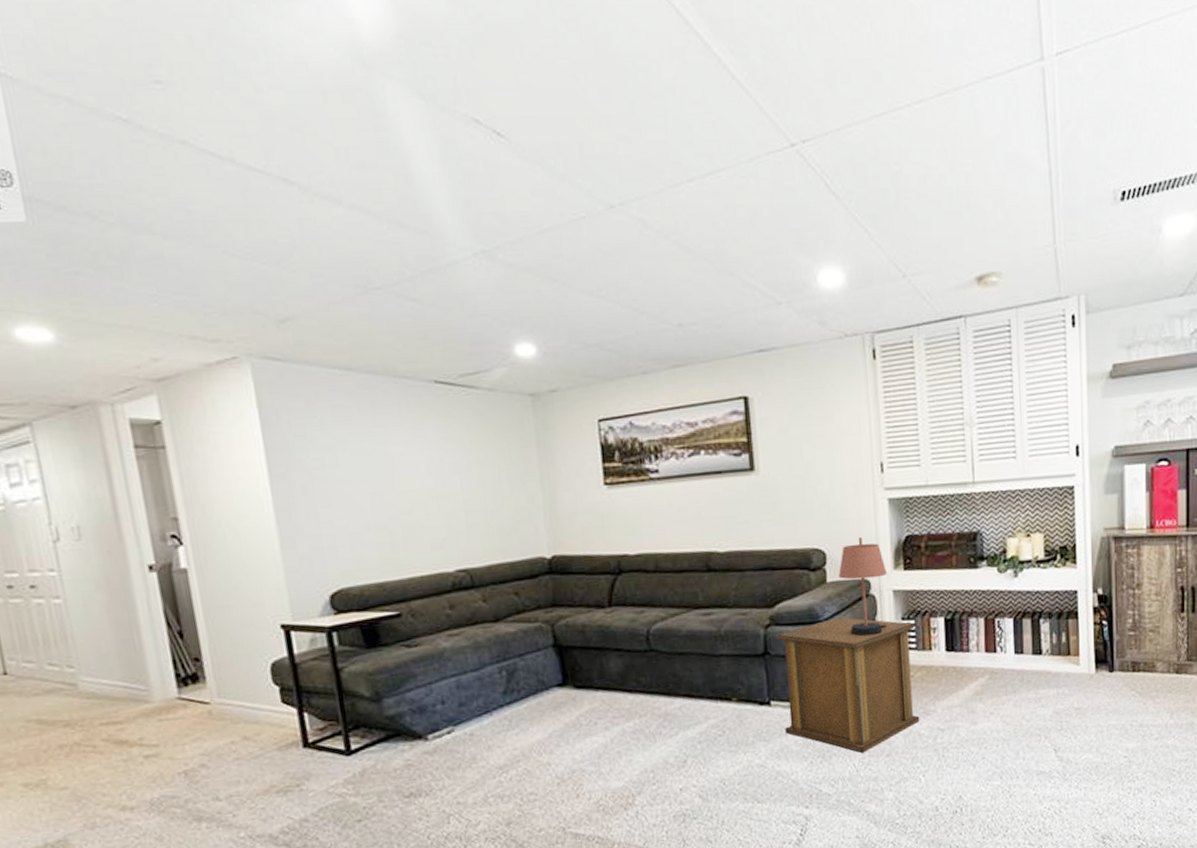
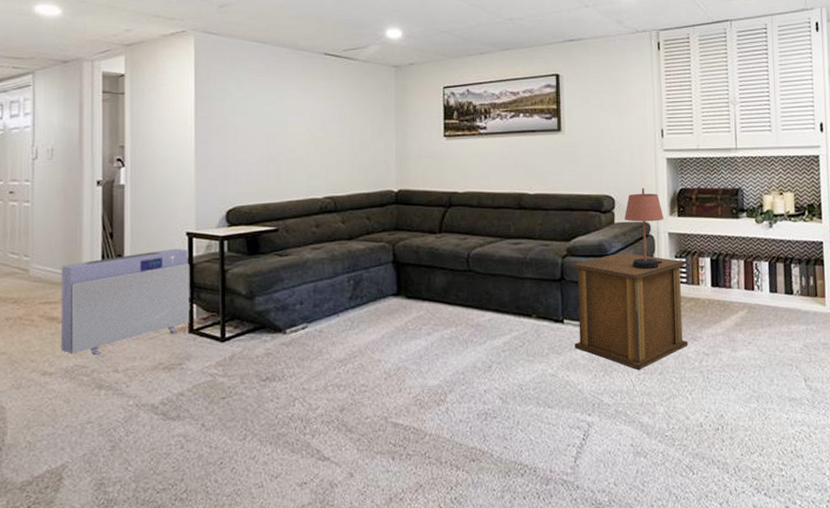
air purifier: none [120,645,303,783] -> present [60,249,190,355]

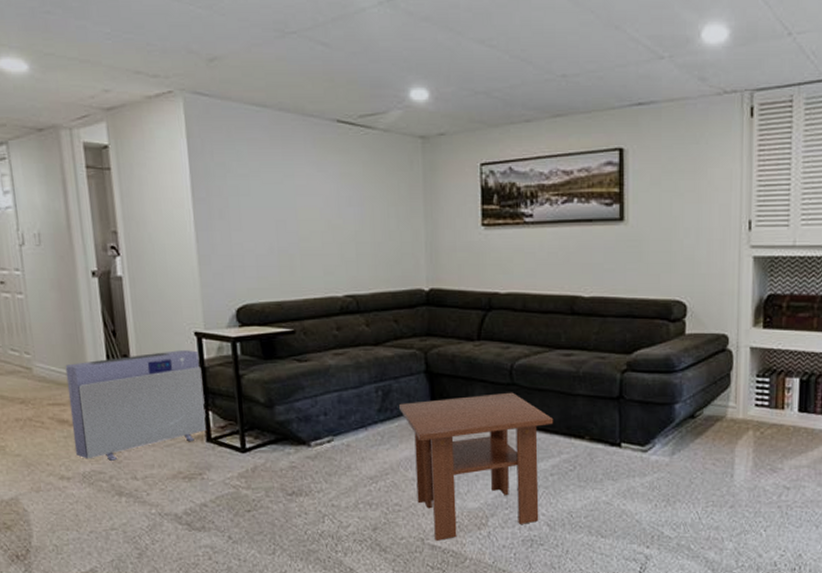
coffee table: none [369,277,505,418] -> present [399,392,554,541]
side table: present [572,252,688,370] -> none [633,368,769,502]
table lamp: present [624,188,664,270] -> none [698,293,746,390]

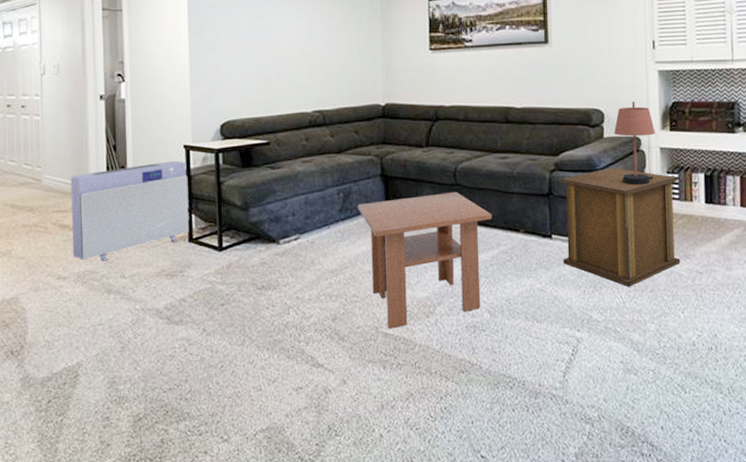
side table: none [633,368,769,502] -> present [561,167,681,287]
table lamp: none [698,293,746,390] -> present [614,102,655,186]

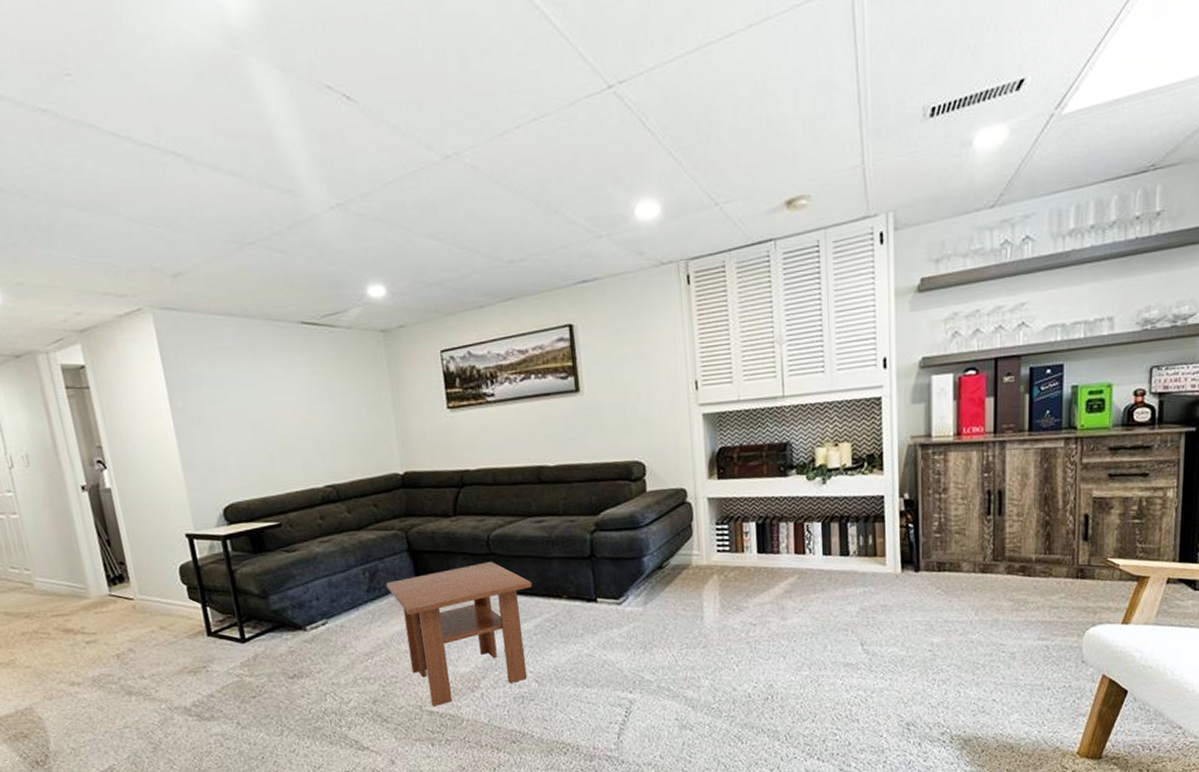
air purifier: present [70,161,189,261] -> none [64,551,207,663]
side table: present [561,167,681,287] -> none [602,522,734,645]
table lamp: present [614,102,655,186] -> none [657,450,703,541]

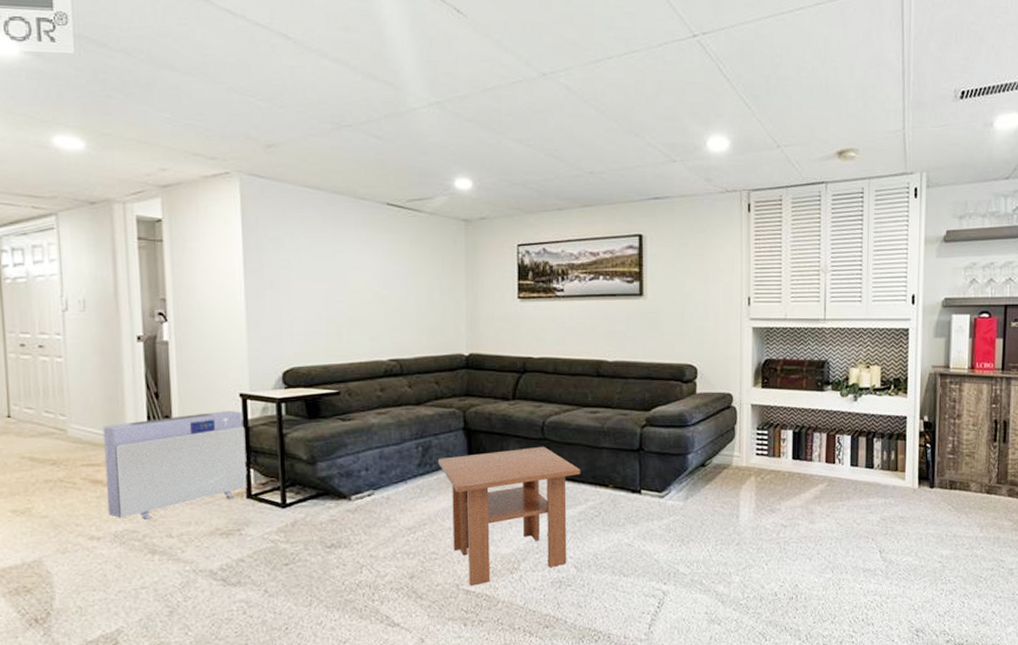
air purifier: none [64,551,207,663] -> present [102,411,248,519]

